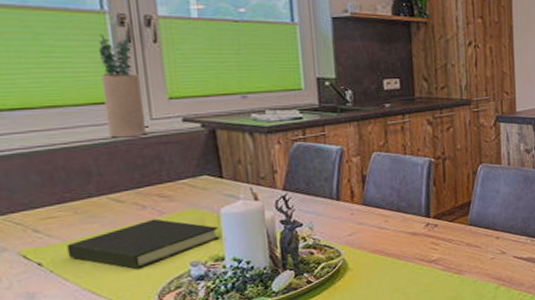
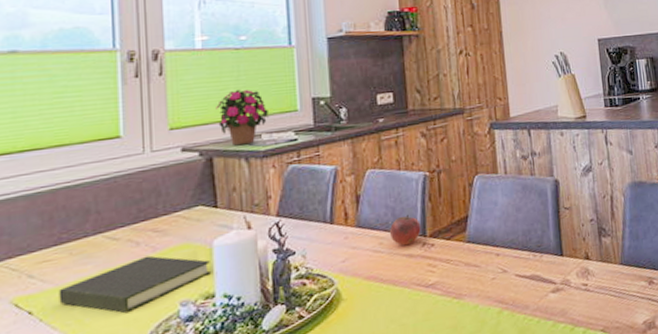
vase: present [98,30,146,138] -> none [107,65,146,173]
potted flower: none [216,63,272,120] -> present [216,89,269,146]
fruit: none [395,197,425,225] -> present [390,215,421,246]

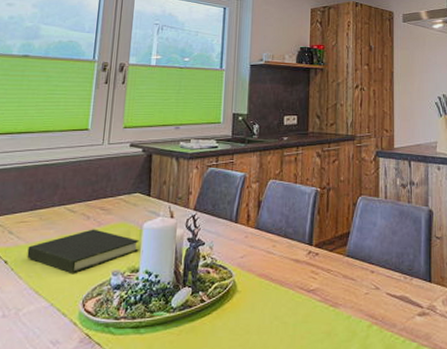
potted flower: present [216,89,269,146] -> none [160,101,198,147]
fruit: present [390,215,421,246] -> none [283,224,309,251]

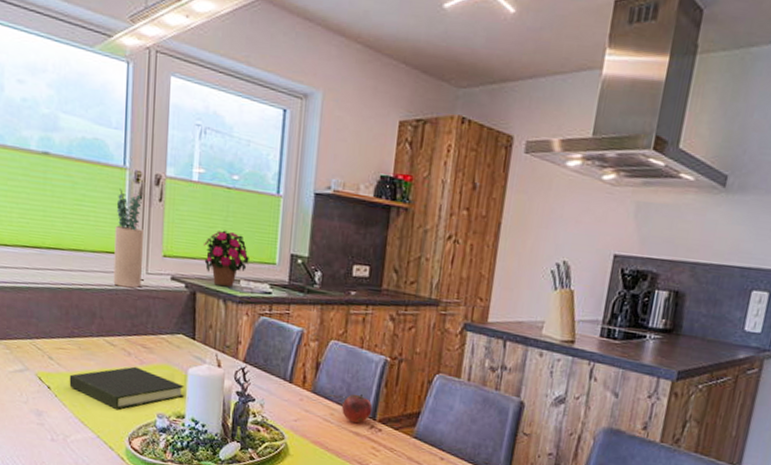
vase: none [77,74,109,158] -> present [113,186,145,289]
potted flower: none [160,101,198,147] -> present [204,230,249,288]
fruit: none [283,224,309,251] -> present [342,394,373,424]

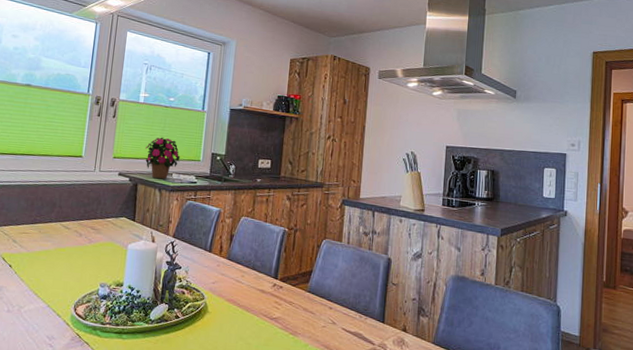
book: present [69,366,184,410] -> none [28,245,124,282]
vase: present [113,186,145,289] -> none [72,107,101,183]
fruit: present [342,394,373,424] -> none [251,258,275,283]

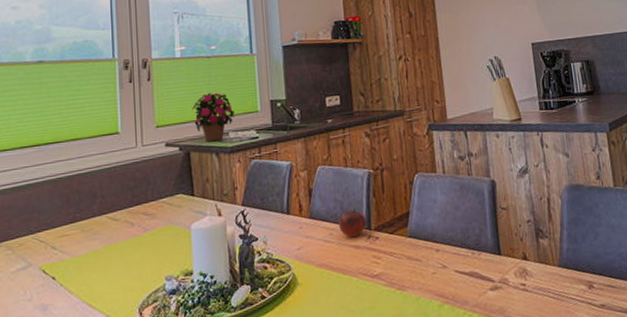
fruit: none [251,258,275,283] -> present [339,209,367,238]

